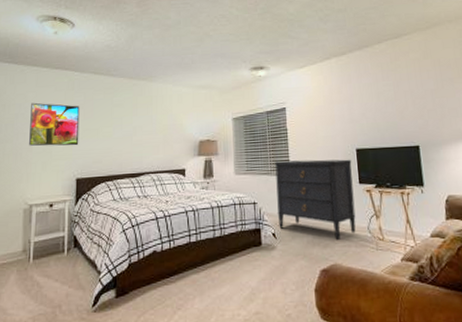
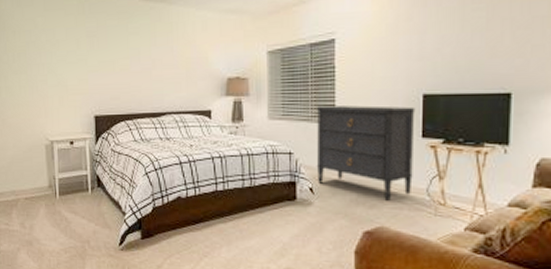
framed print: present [29,102,80,146] -> none [41,29,95,80]

